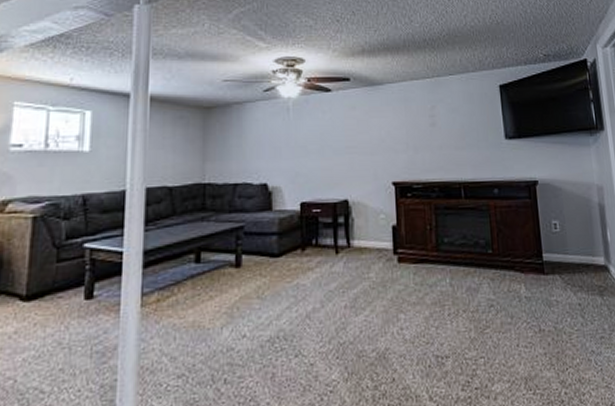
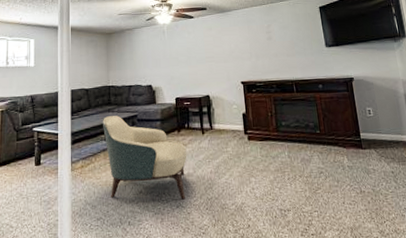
armchair: none [191,226,313,346] -> present [102,116,187,200]

